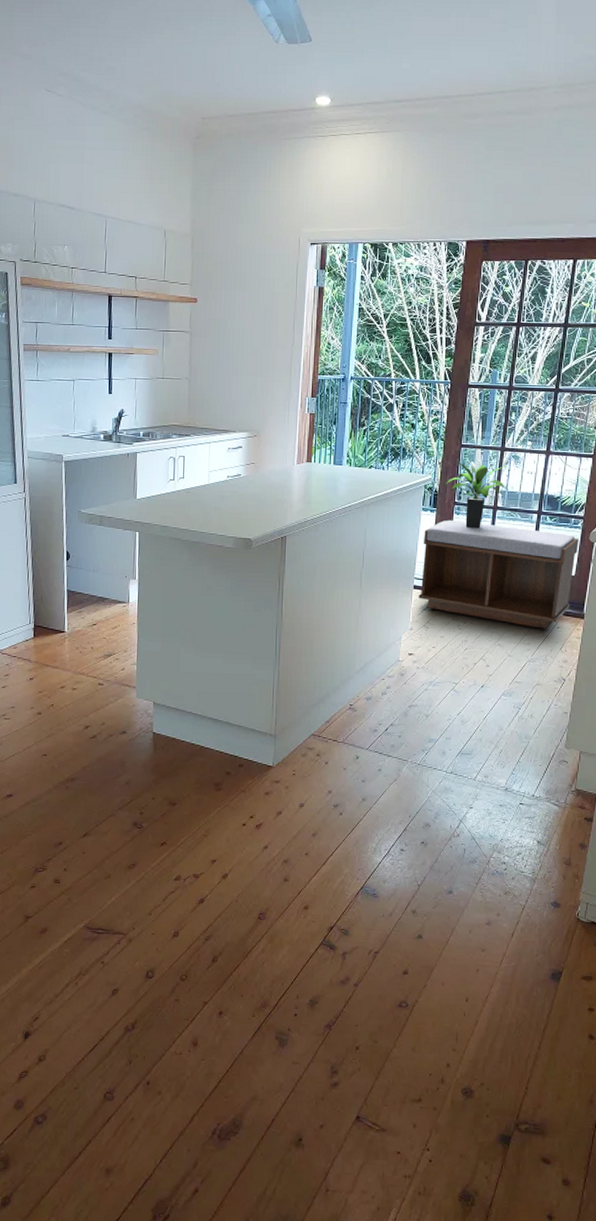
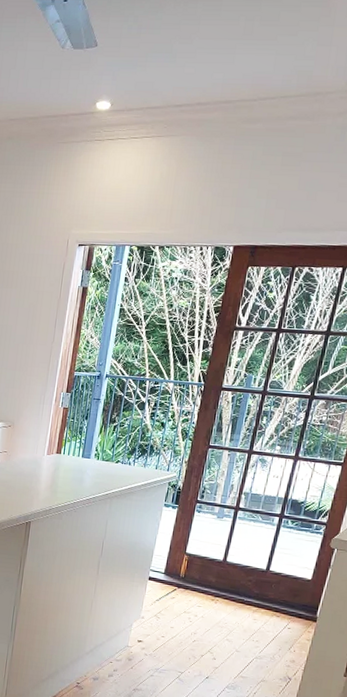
bench: present [418,519,579,629] -> none [152,517,320,629]
potted plant: present [445,461,506,529] -> none [189,462,251,528]

